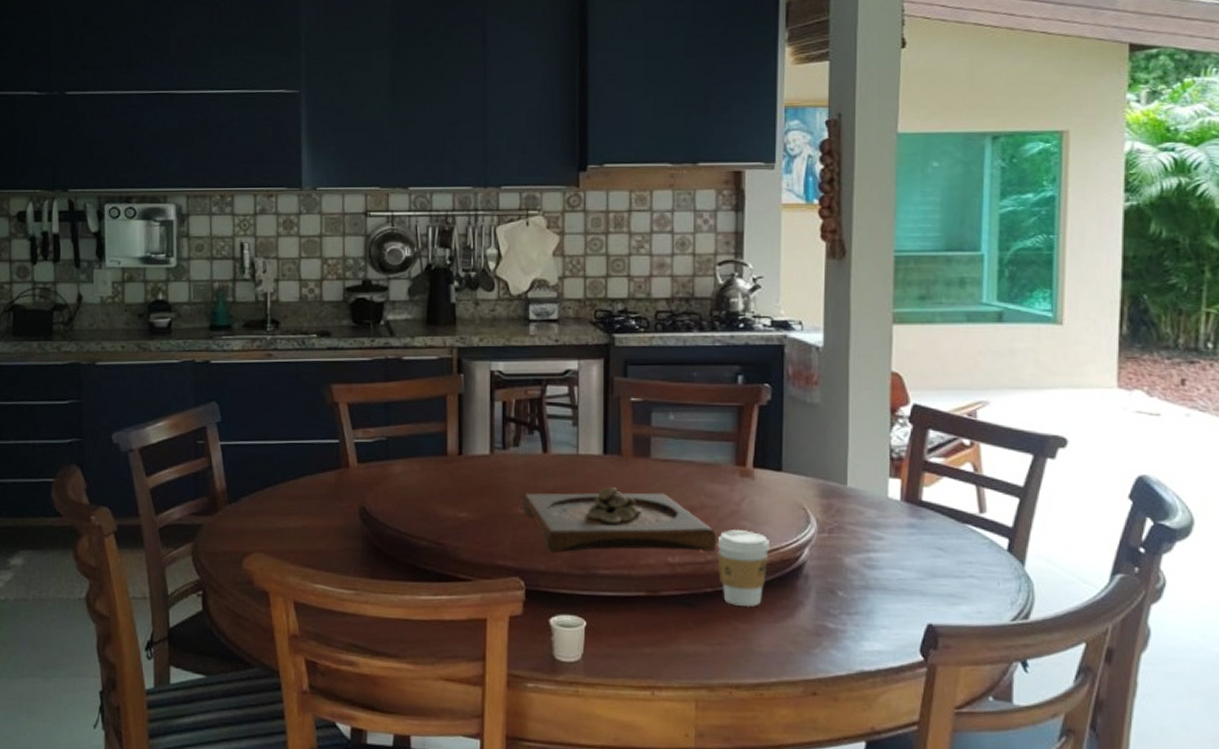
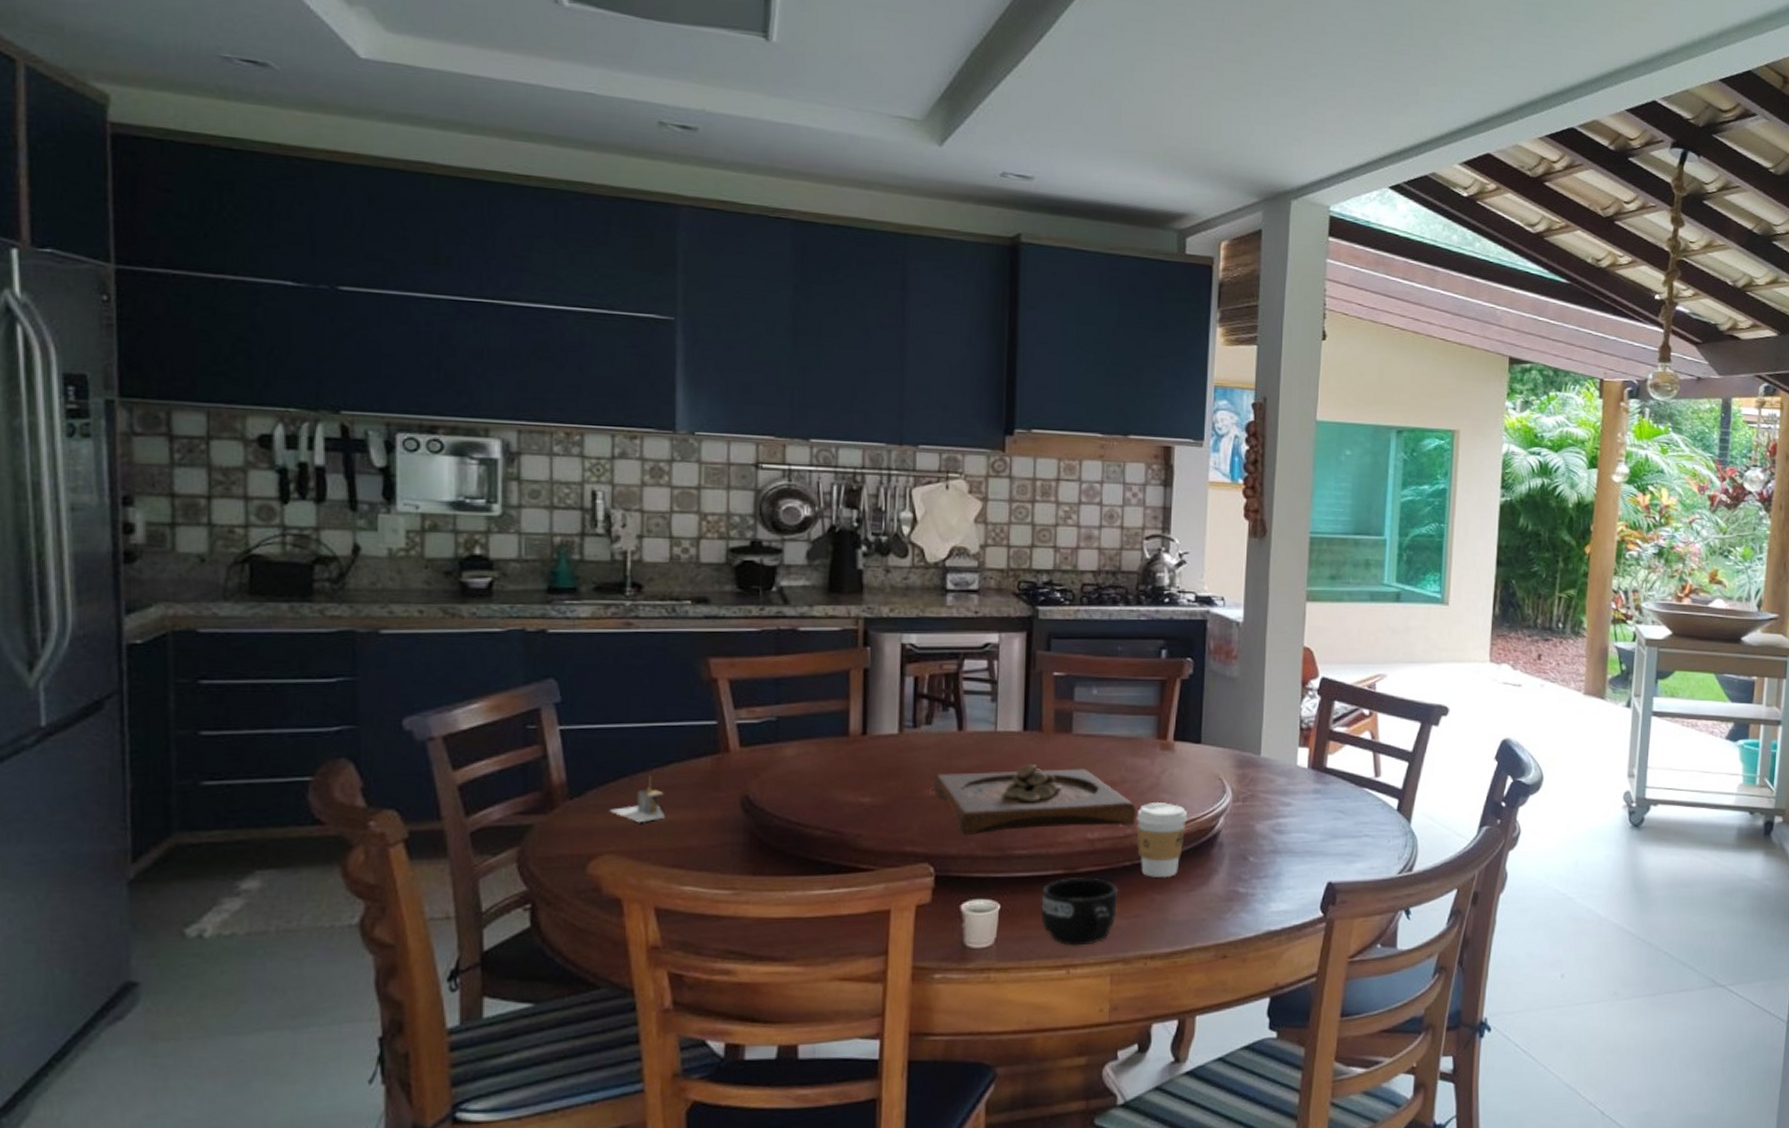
architectural model: none [258,486,300,526] -> present [610,775,665,822]
mug: none [625,600,701,669] -> present [1041,877,1119,946]

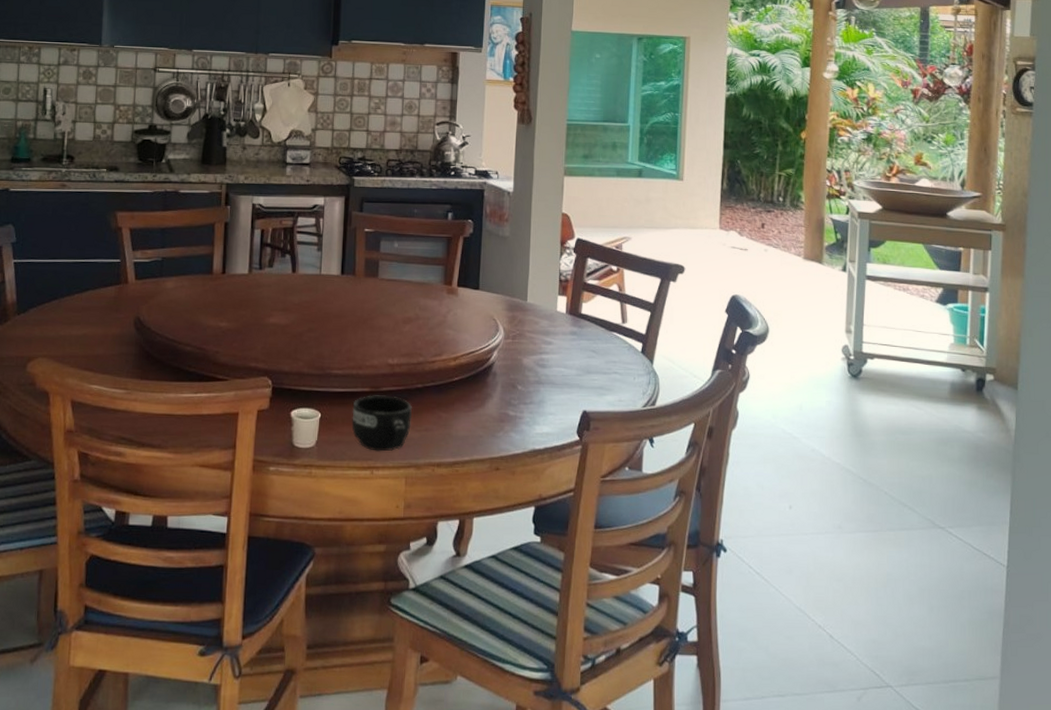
architectural model: present [610,775,665,822] -> none [44,299,81,334]
wooden tray: present [933,764,1137,836] -> none [272,301,428,357]
coffee cup: present [1136,801,1187,878] -> none [427,336,467,400]

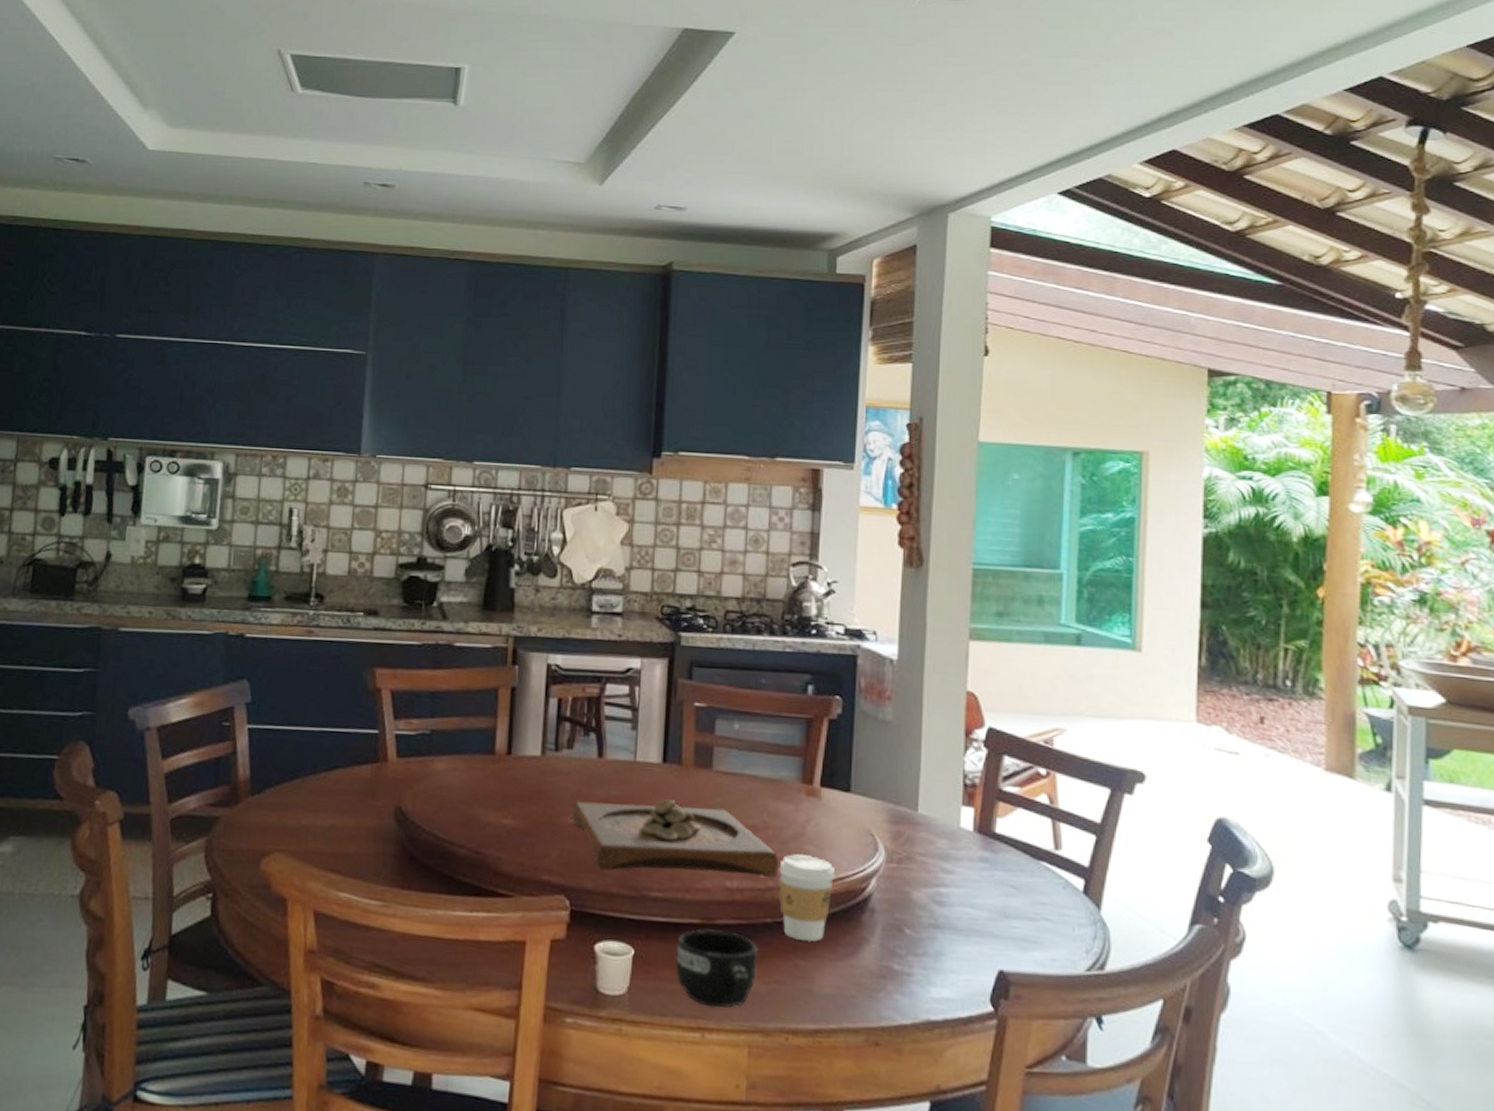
wooden tray: none [272,301,428,357] -> present [571,799,779,877]
coffee cup: none [427,336,467,400] -> present [778,853,834,942]

